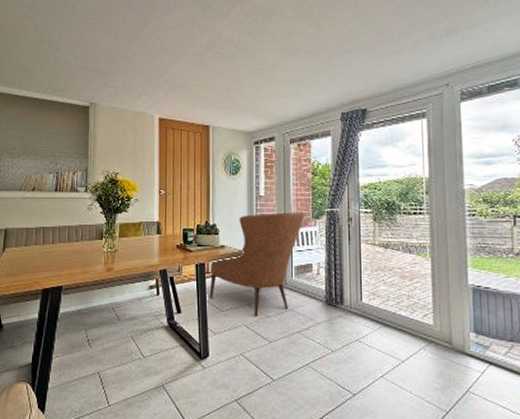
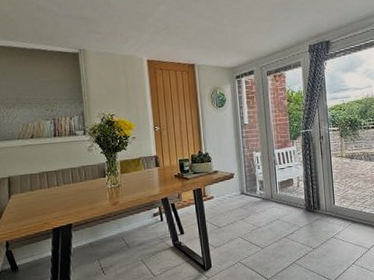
chair: present [209,212,305,317] -> none [206,135,284,229]

